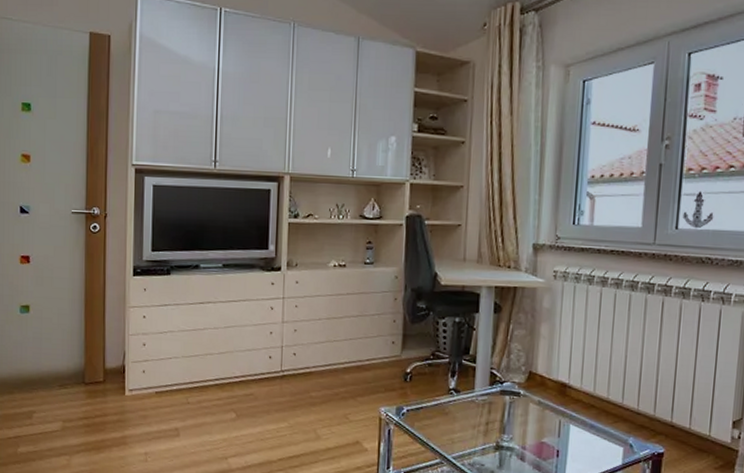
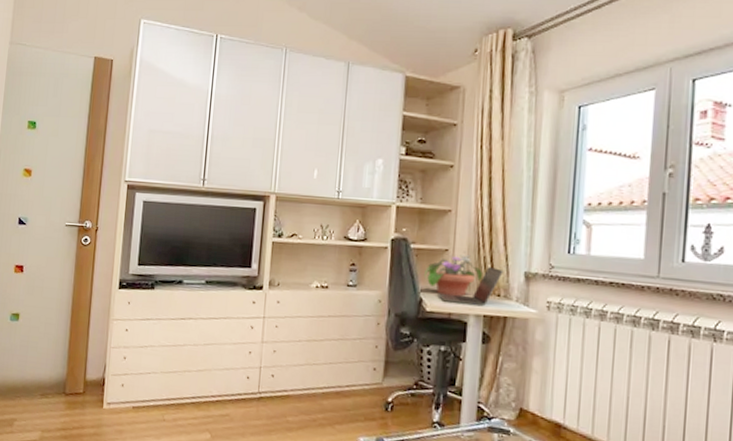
potted flower: none [437,225,494,269] -> present [423,251,482,296]
laptop: none [452,240,513,277] -> present [438,267,504,306]

